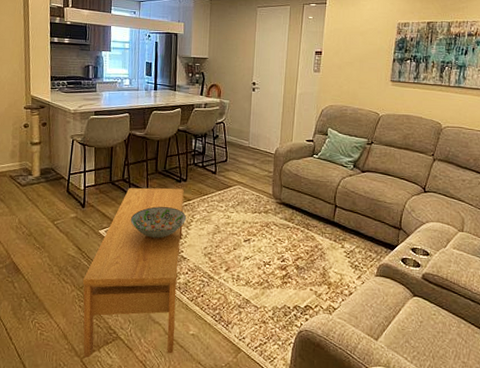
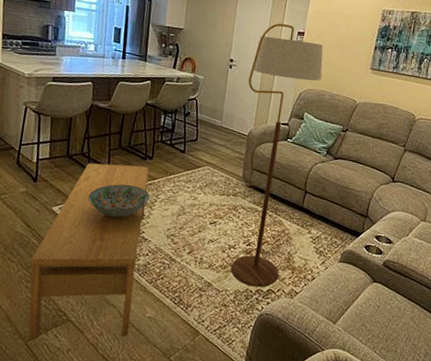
floor lamp: none [267,45,343,304] -> present [231,23,323,287]

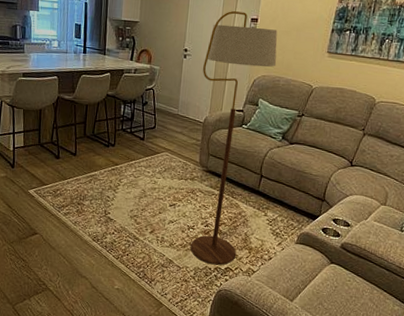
coffee table: present [28,163,149,341] -> none [14,150,112,306]
decorative bowl: present [88,184,151,218] -> none [58,169,114,200]

